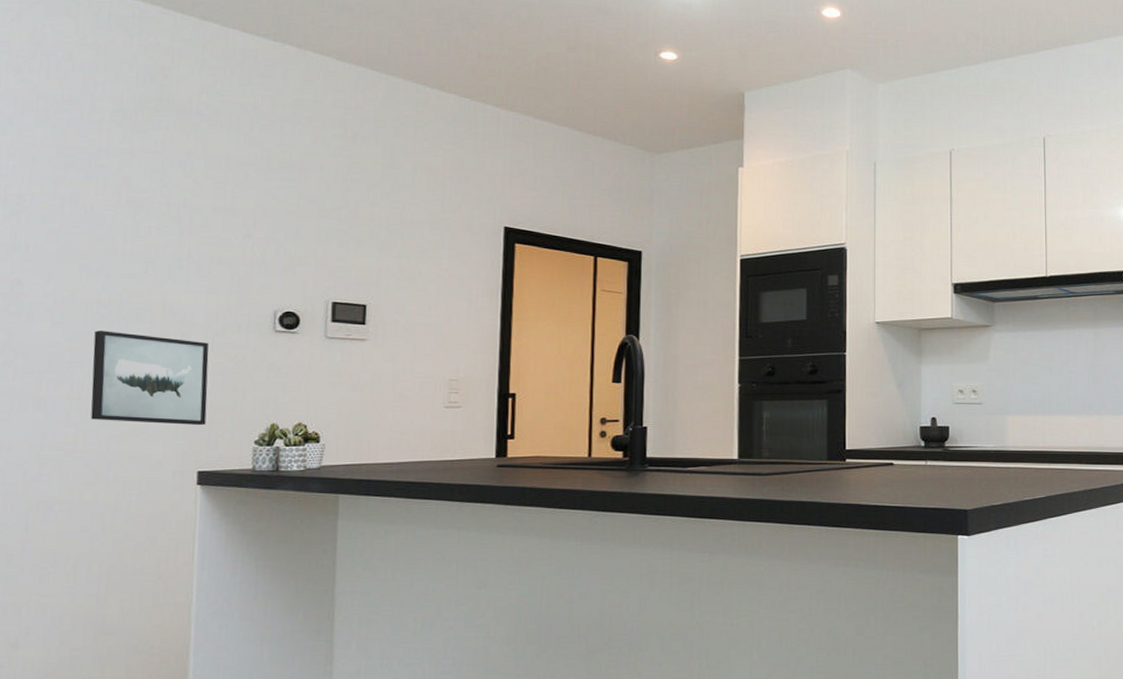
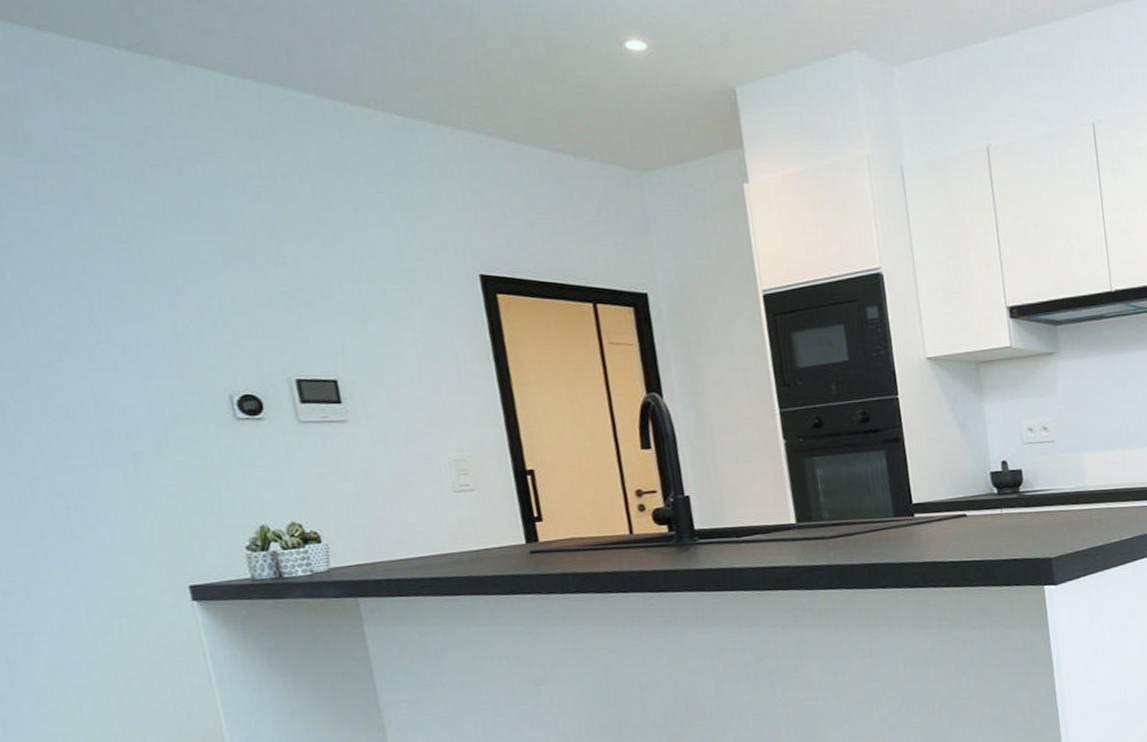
wall art: present [91,331,209,426] -> none [20,433,184,538]

